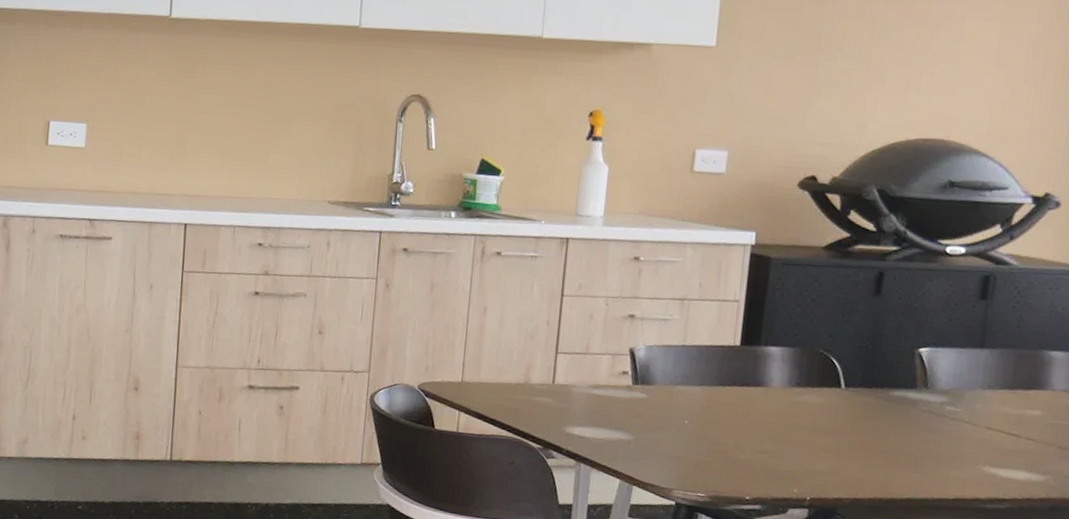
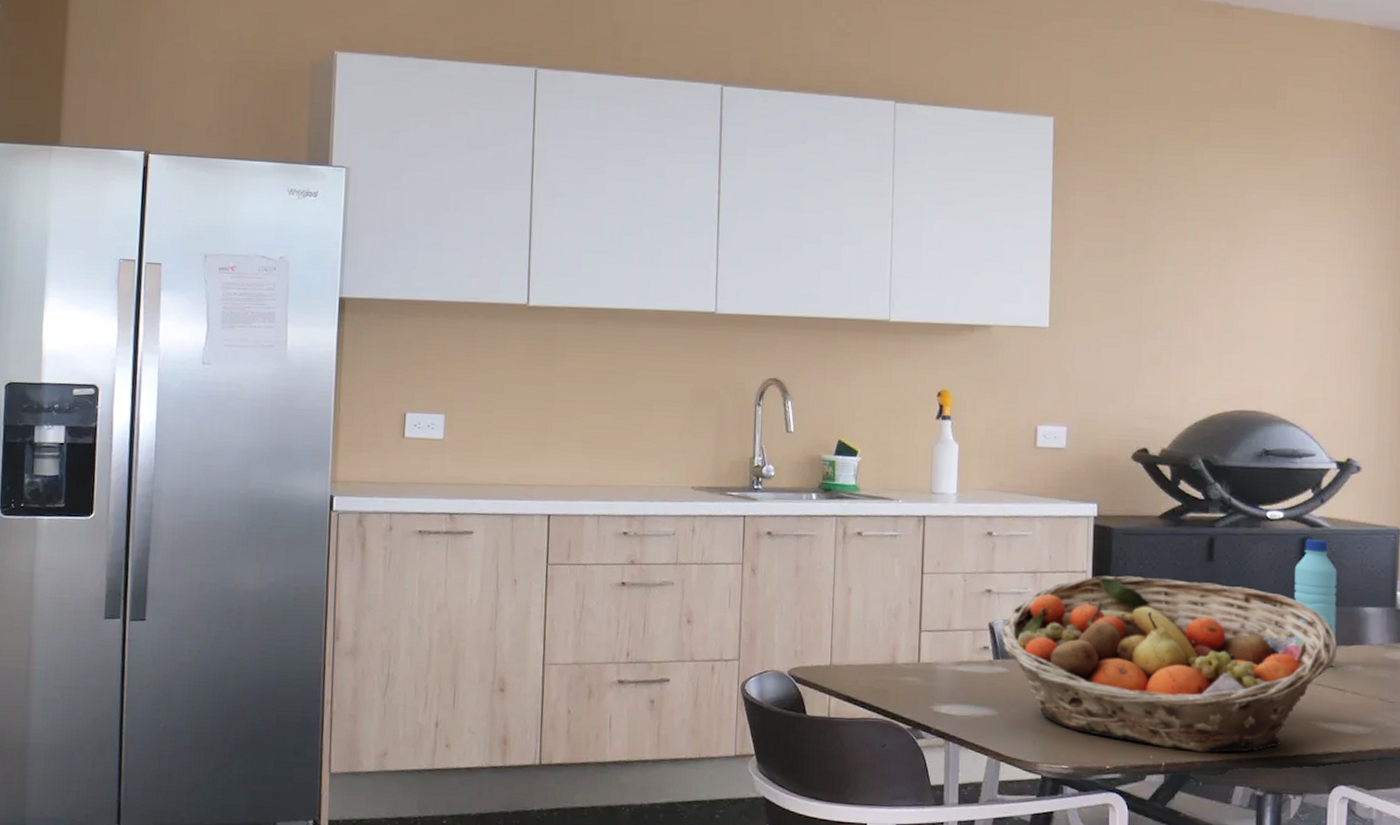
fruit basket: none [640,305,1015,492] -> present [999,575,1338,753]
water bottle: none [969,277,1022,379] -> present [1294,539,1338,635]

